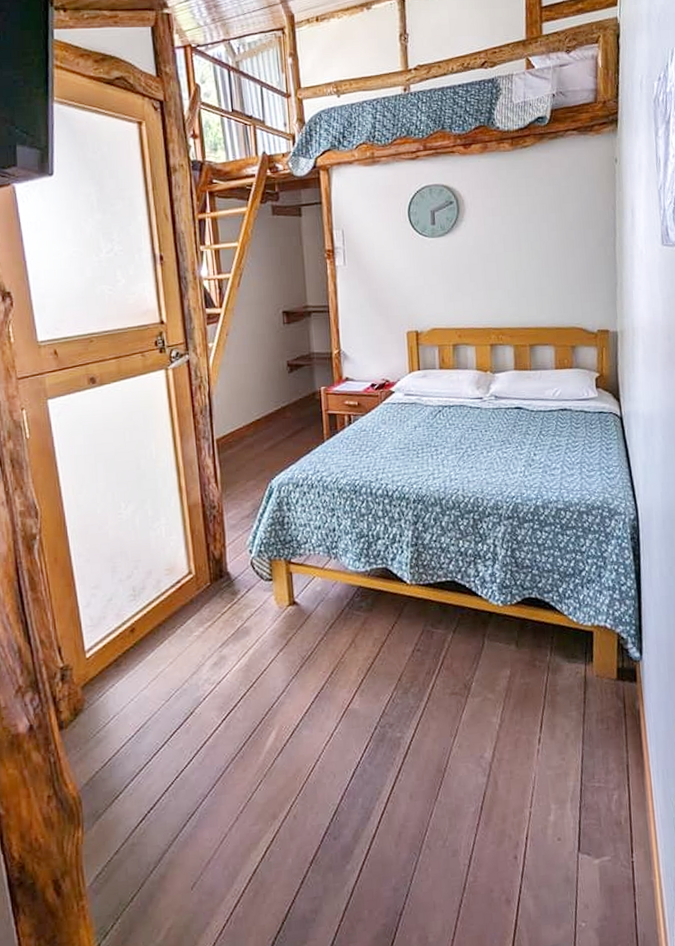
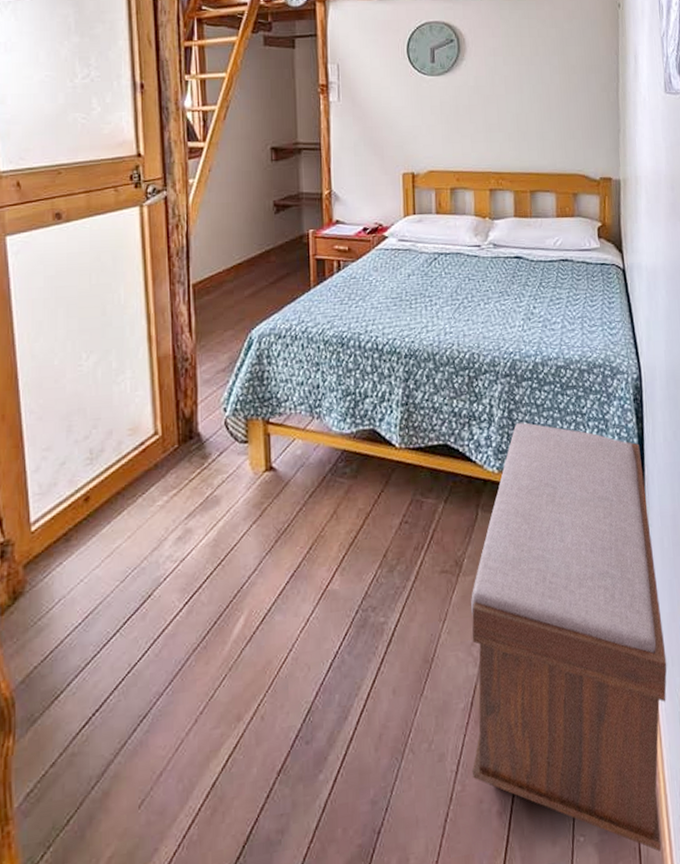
bench: none [479,560,663,937] -> present [471,423,667,852]

